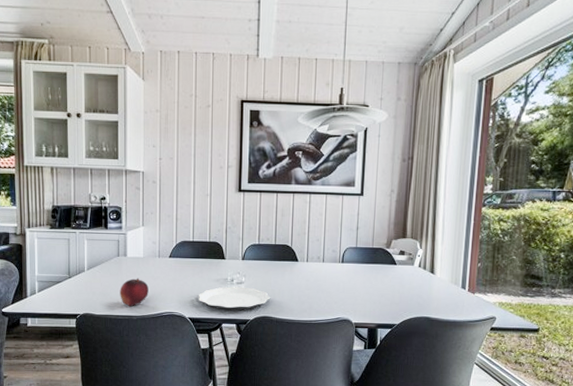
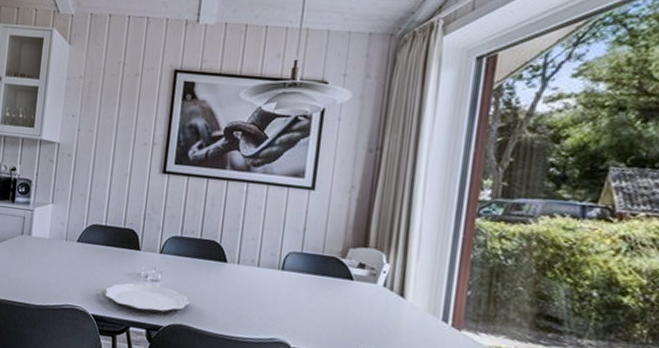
fruit: present [120,278,149,307] -> none [19,261,51,294]

